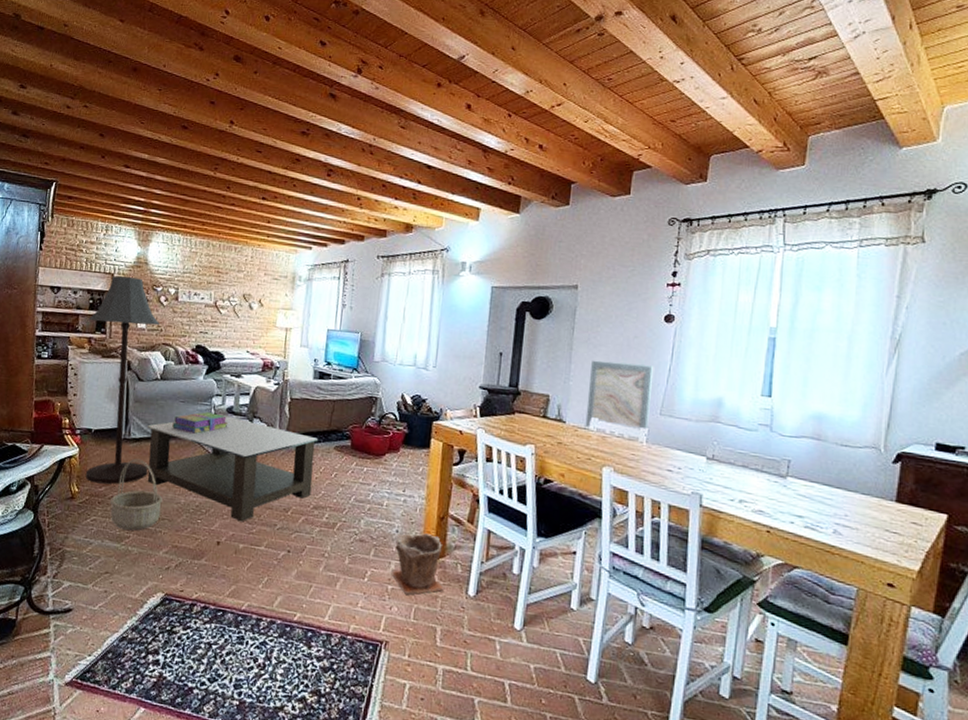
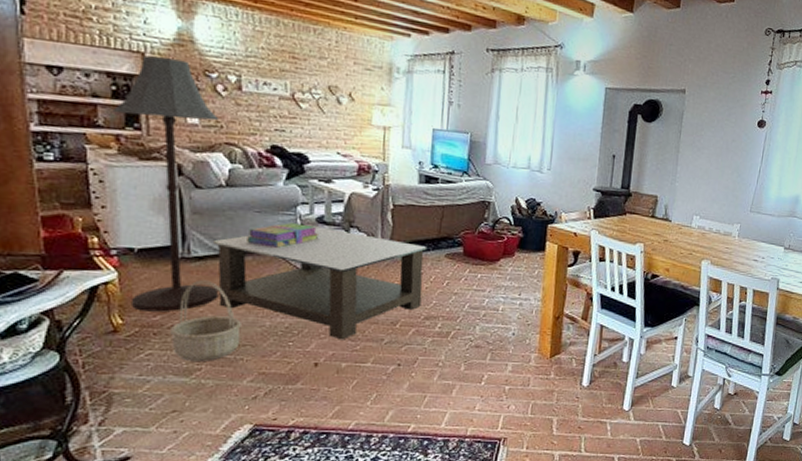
plant pot: present [391,533,444,595] -> none [508,334,559,392]
wall art: present [584,360,654,431] -> none [687,162,748,227]

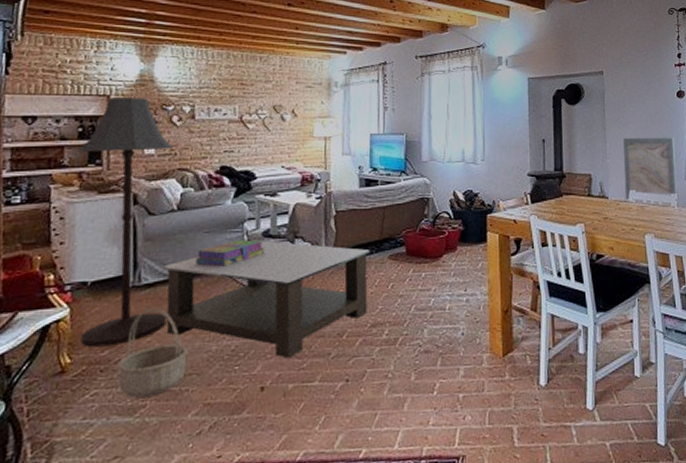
wall art: none [687,162,748,227] -> present [623,137,677,202]

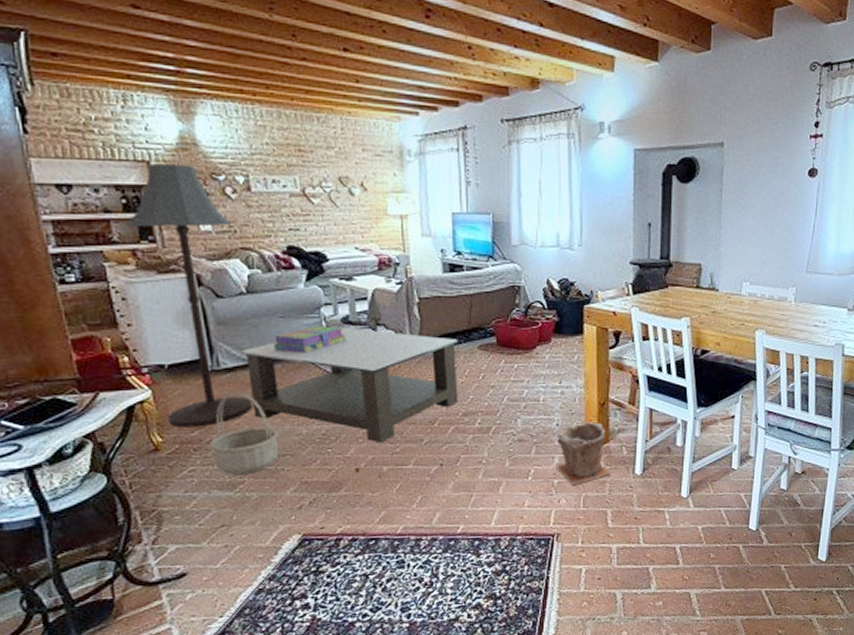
plant pot: none [461,330,515,399] -> present [556,422,610,485]
wall art: present [623,137,677,202] -> none [737,222,800,295]

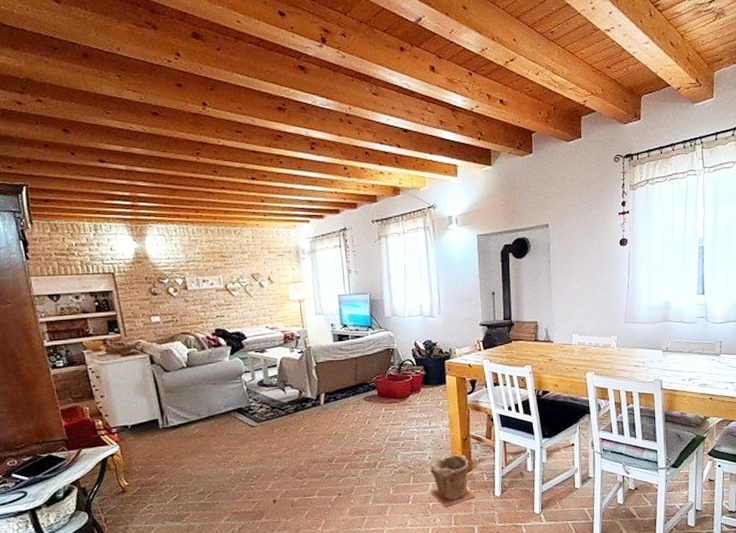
floor lamp: present [125,164,253,428] -> none [98,273,194,474]
basket: present [210,392,279,475] -> none [163,443,215,509]
coffee table: present [241,327,459,443] -> none [184,389,350,479]
stack of books: present [274,326,347,353] -> none [208,388,262,411]

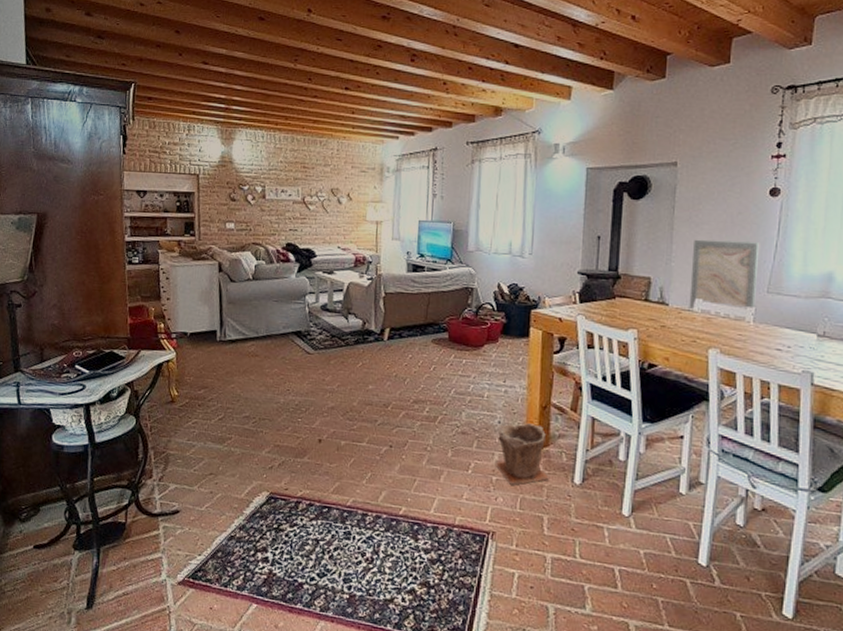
wall art: none [567,284,617,345] -> present [688,239,760,311]

